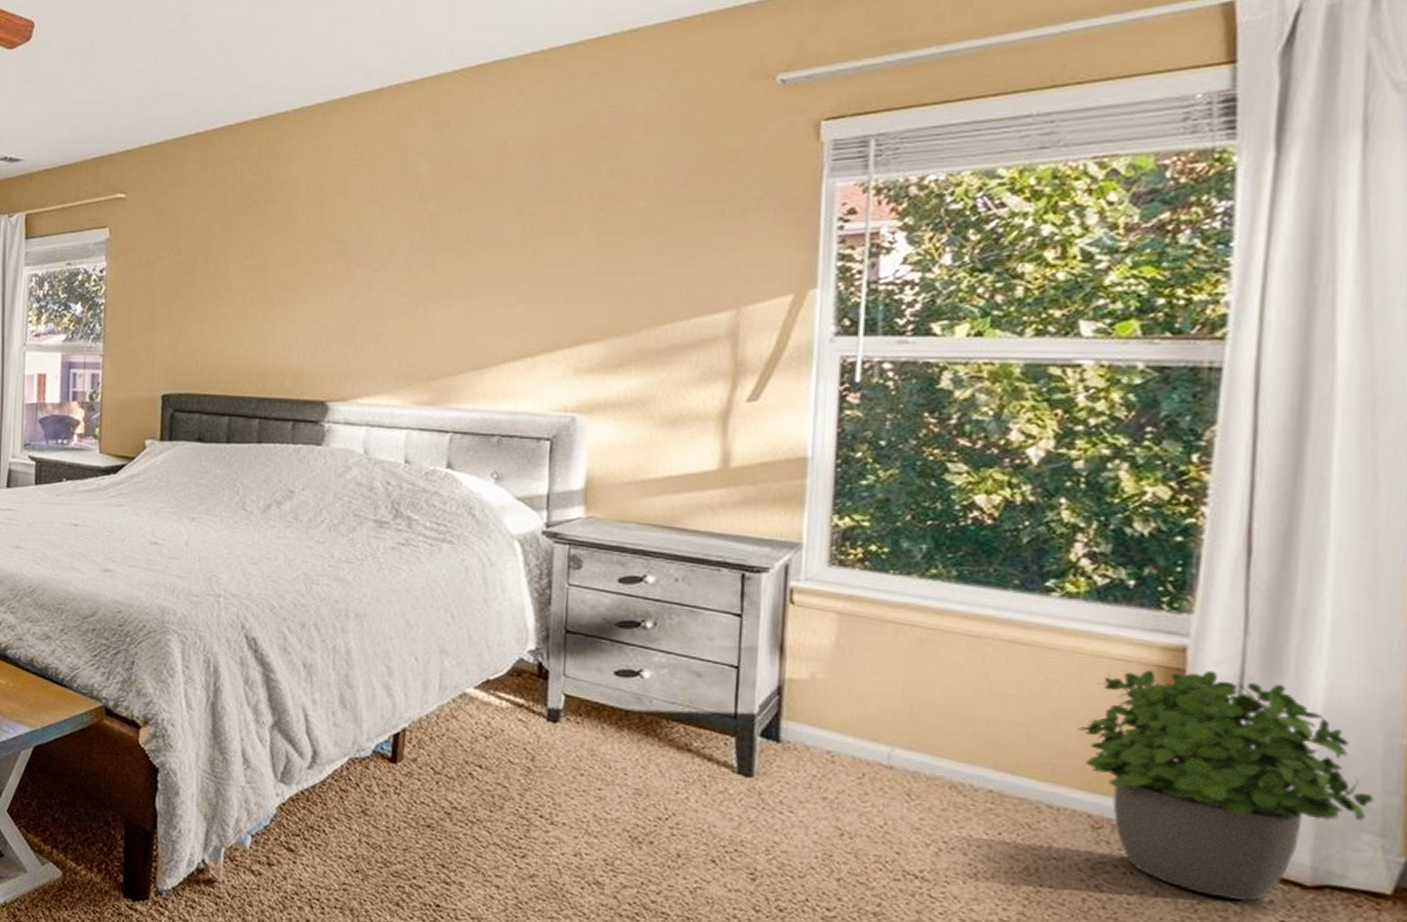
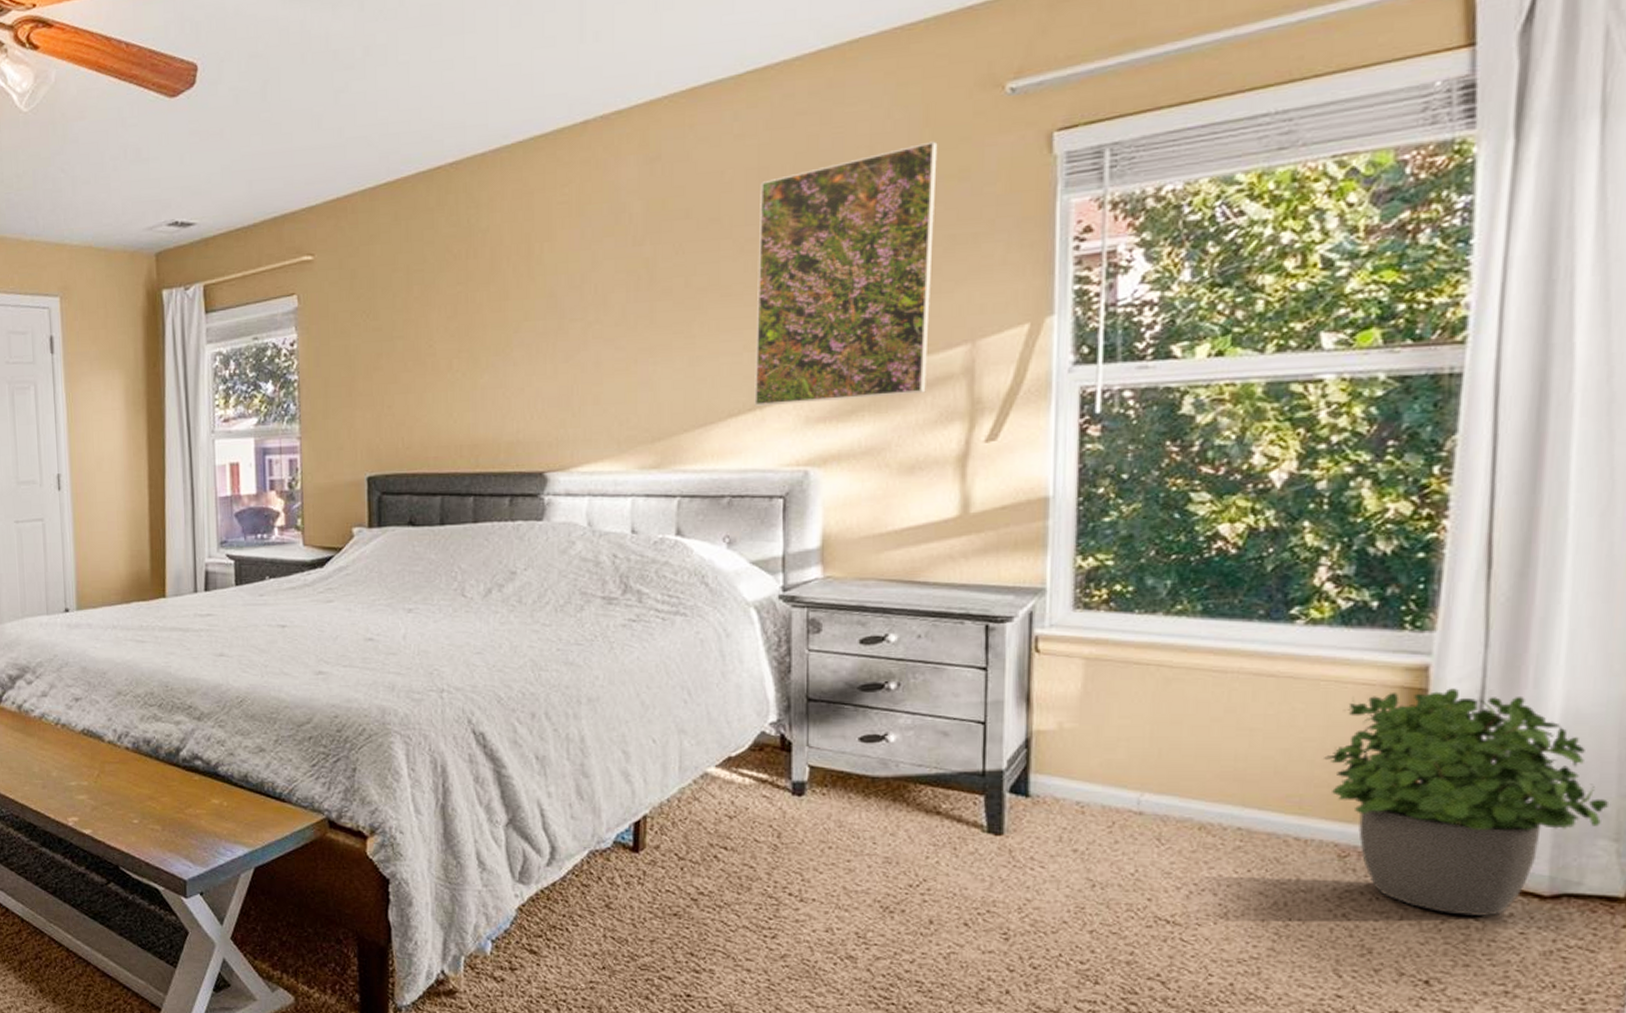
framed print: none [526,123,710,355] -> present [754,141,938,407]

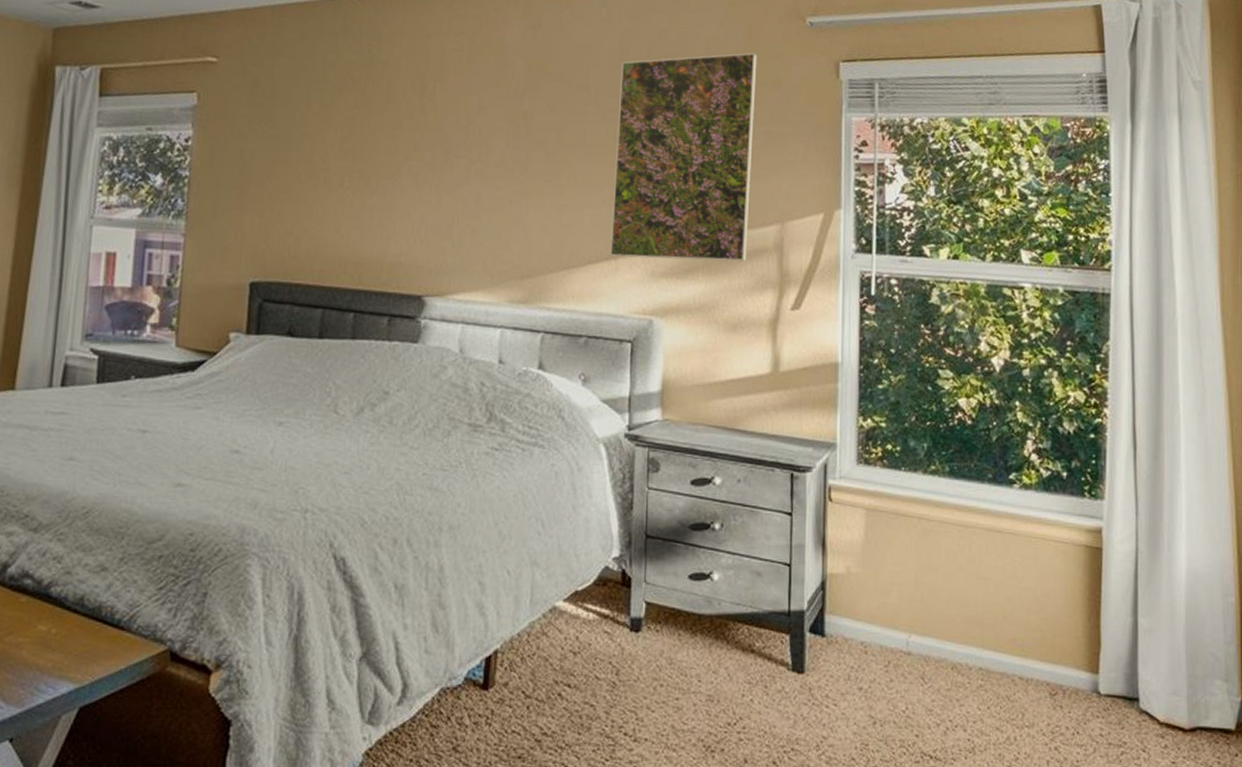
potted plant: present [1324,688,1608,917] -> none [1037,548,1219,749]

